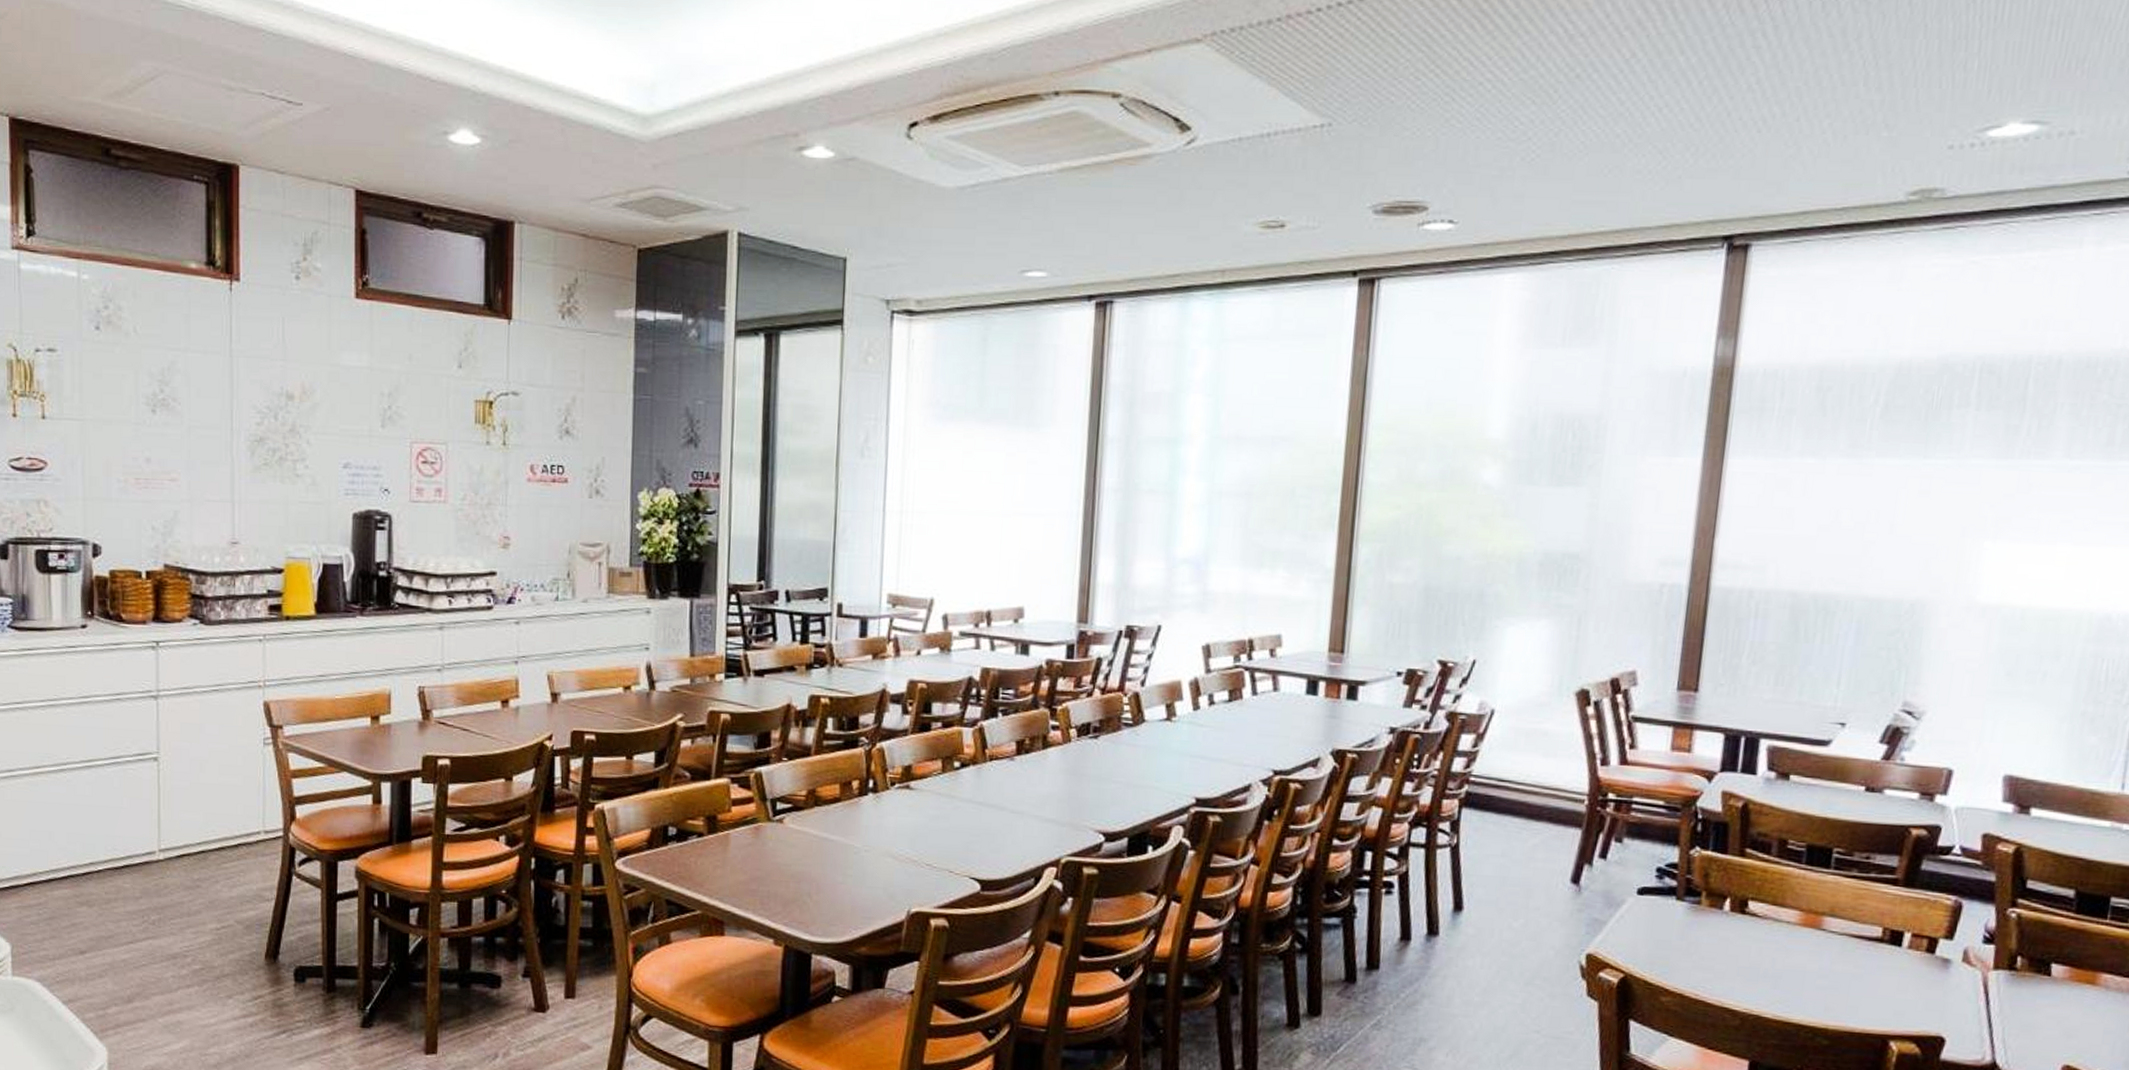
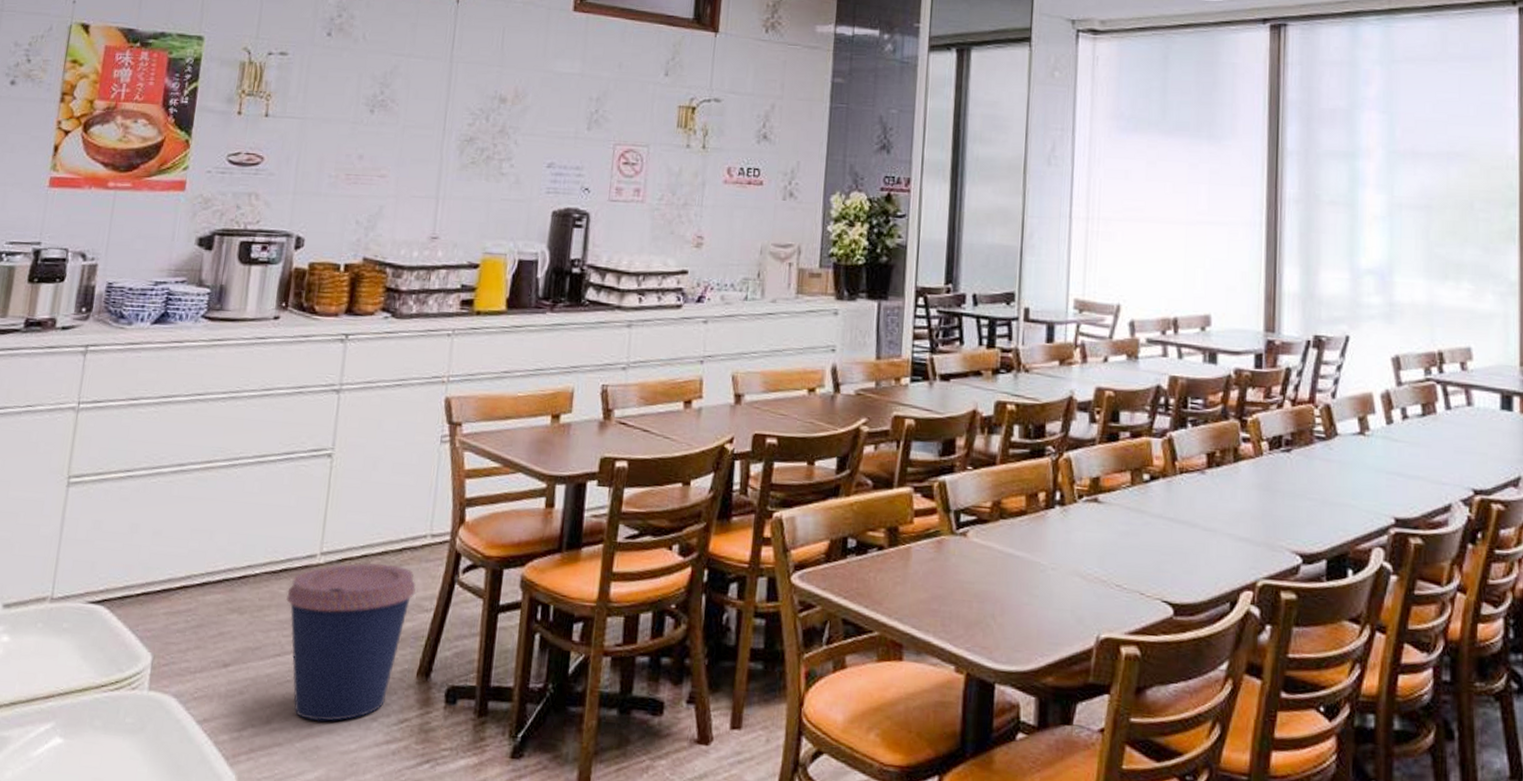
coffee cup: none [132,857,255,1000] -> present [286,562,416,722]

